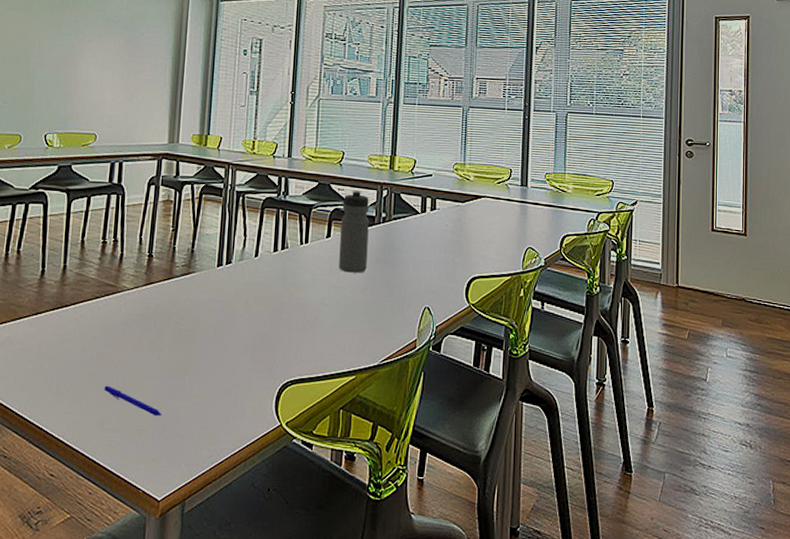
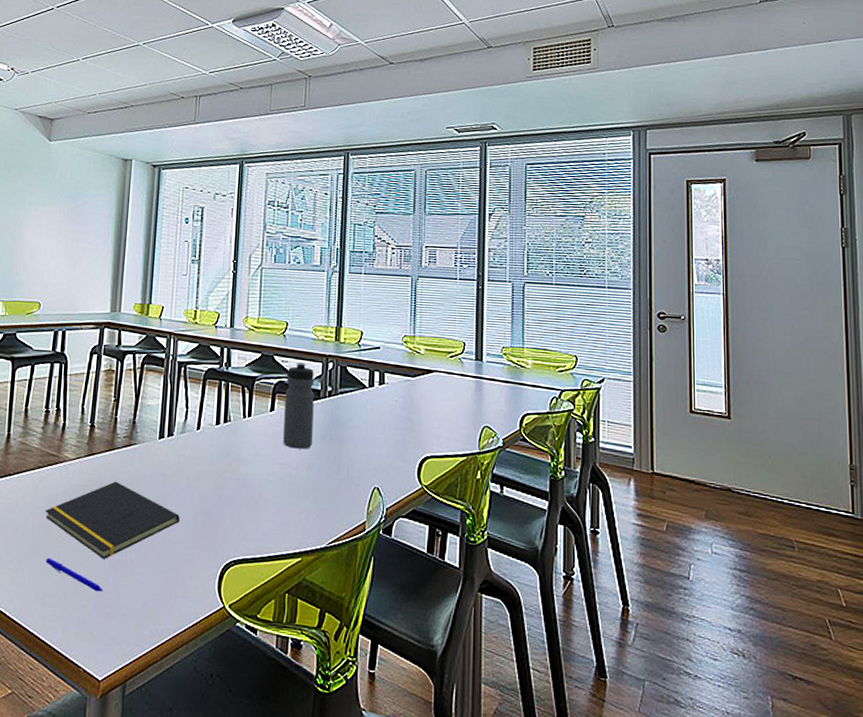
notepad: none [102,309,238,384] -> present [45,481,180,559]

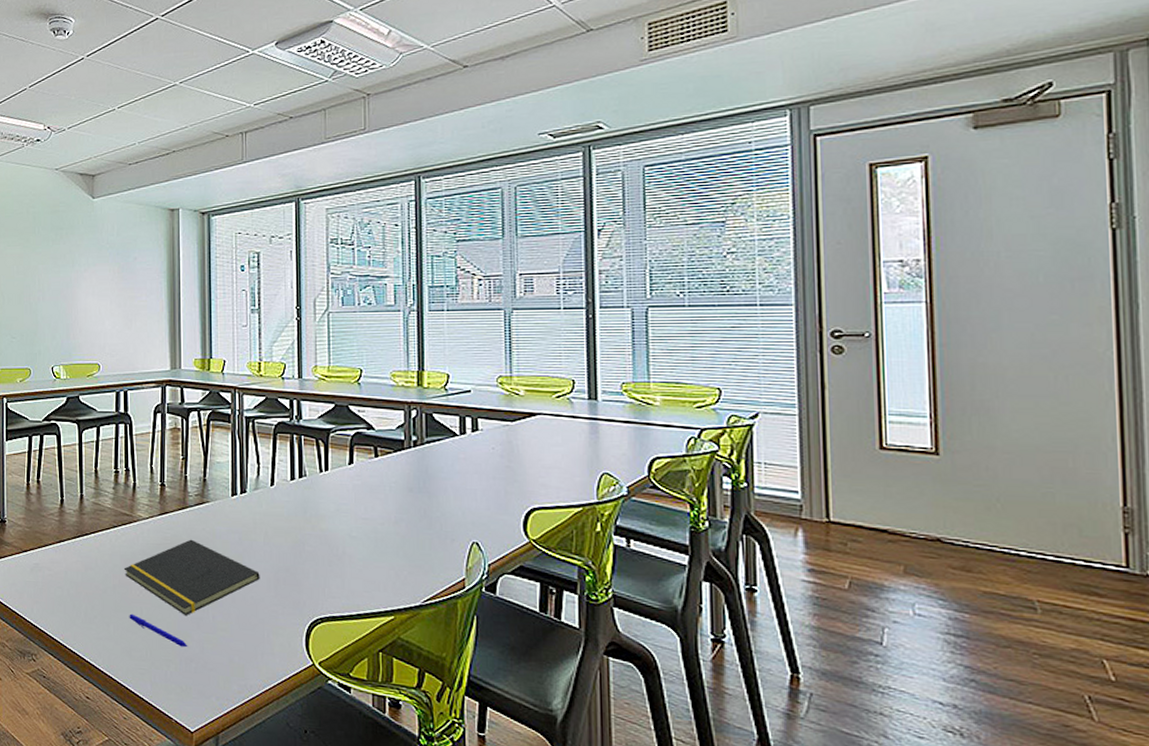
water bottle: present [283,362,314,449] -> none [364,411,398,503]

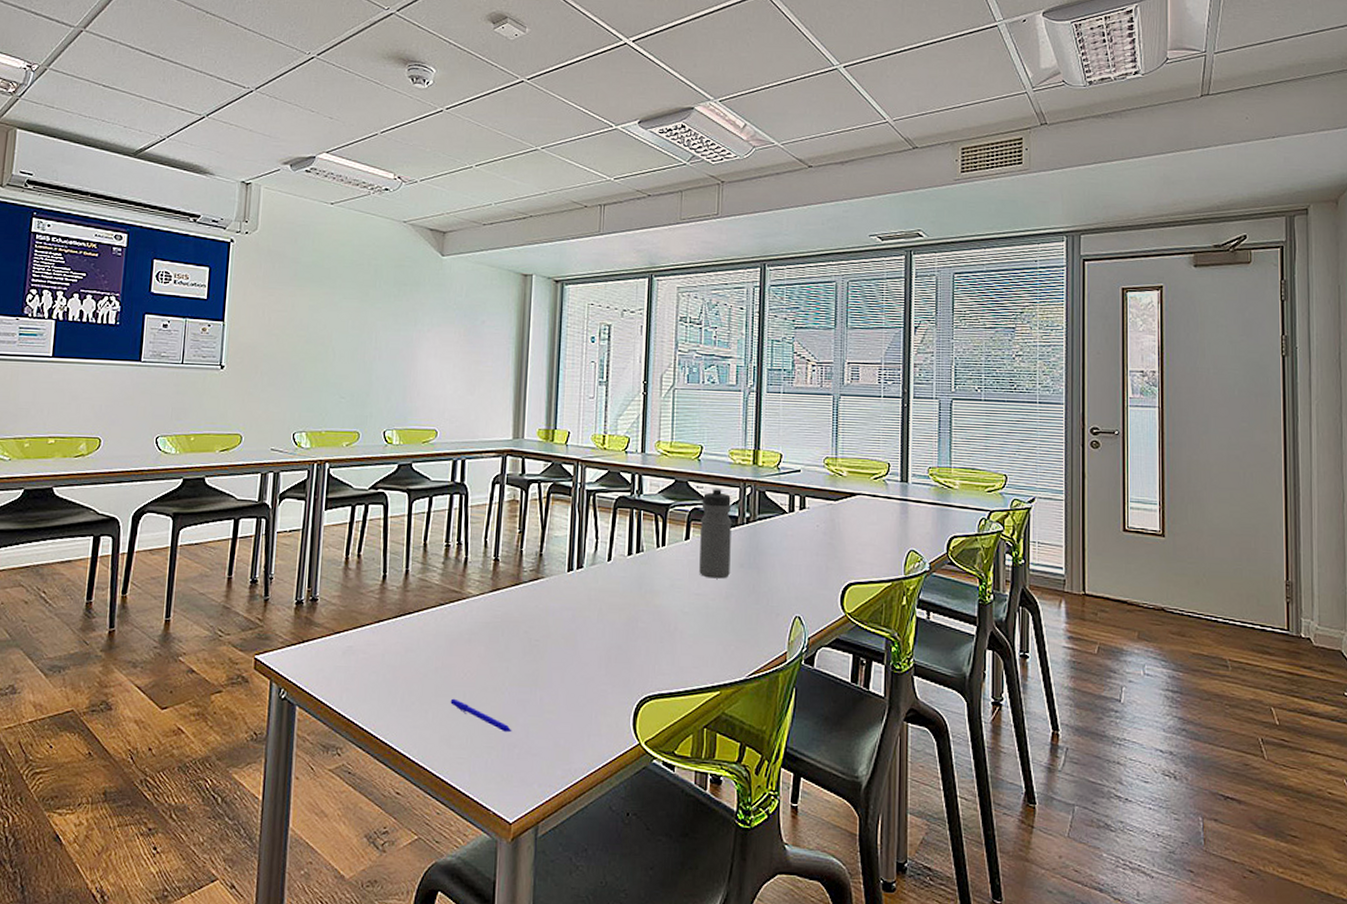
notepad: present [123,539,260,615] -> none [448,617,592,698]
water bottle: none [364,411,398,503] -> present [699,488,732,579]

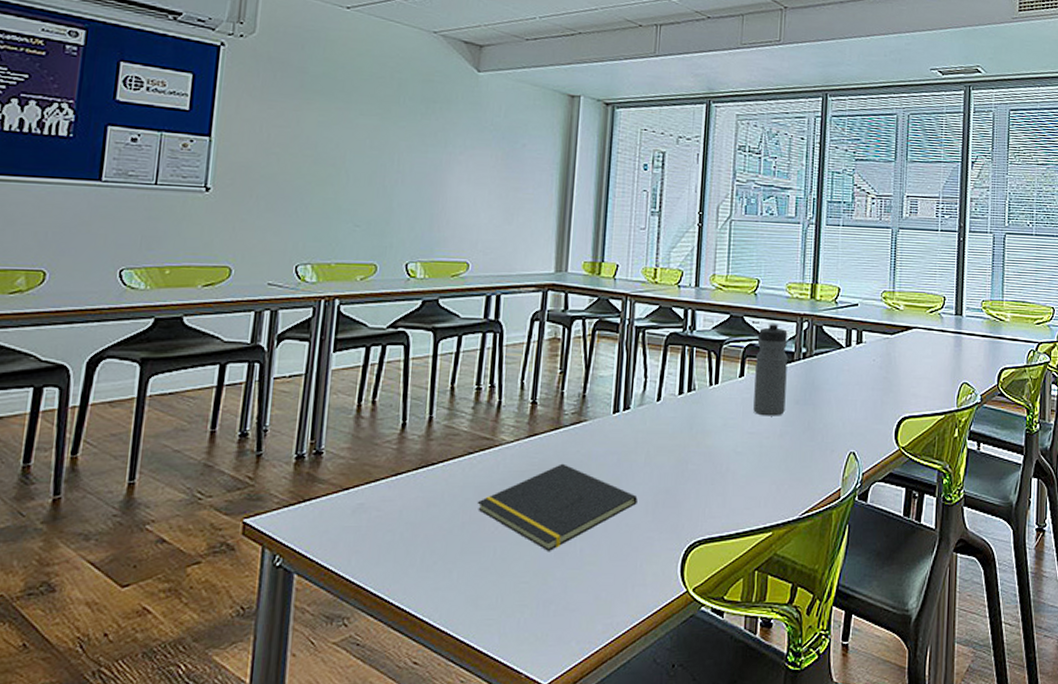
notepad: none [448,617,592,698] -> present [477,463,638,551]
pen: present [450,698,512,733] -> none [478,555,548,589]

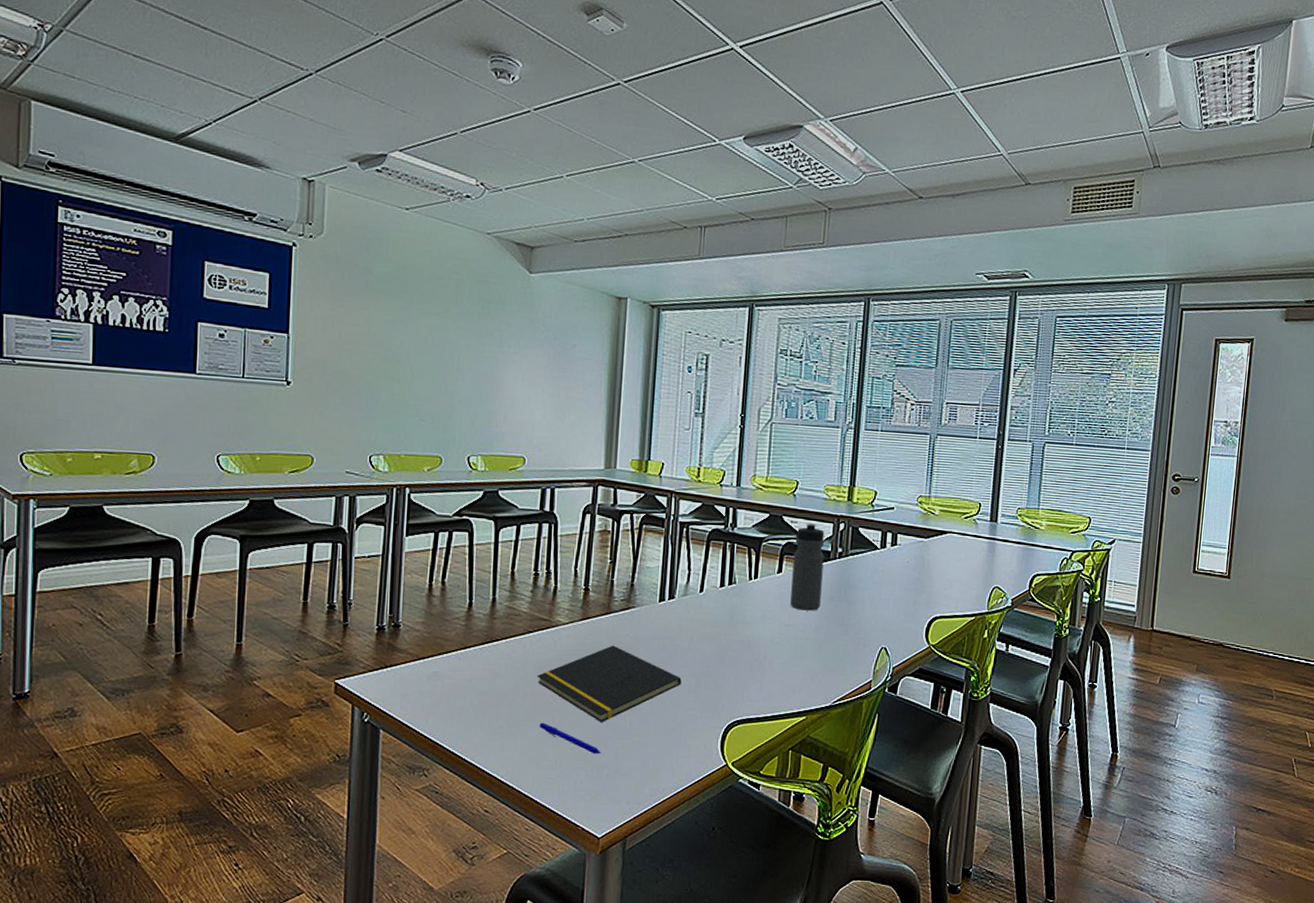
pen: none [478,555,548,589] -> present [539,722,601,755]

